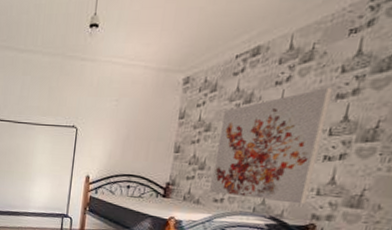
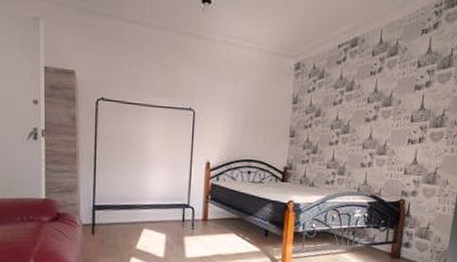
wall art: present [210,87,333,205] -> none [322,79,412,183]

